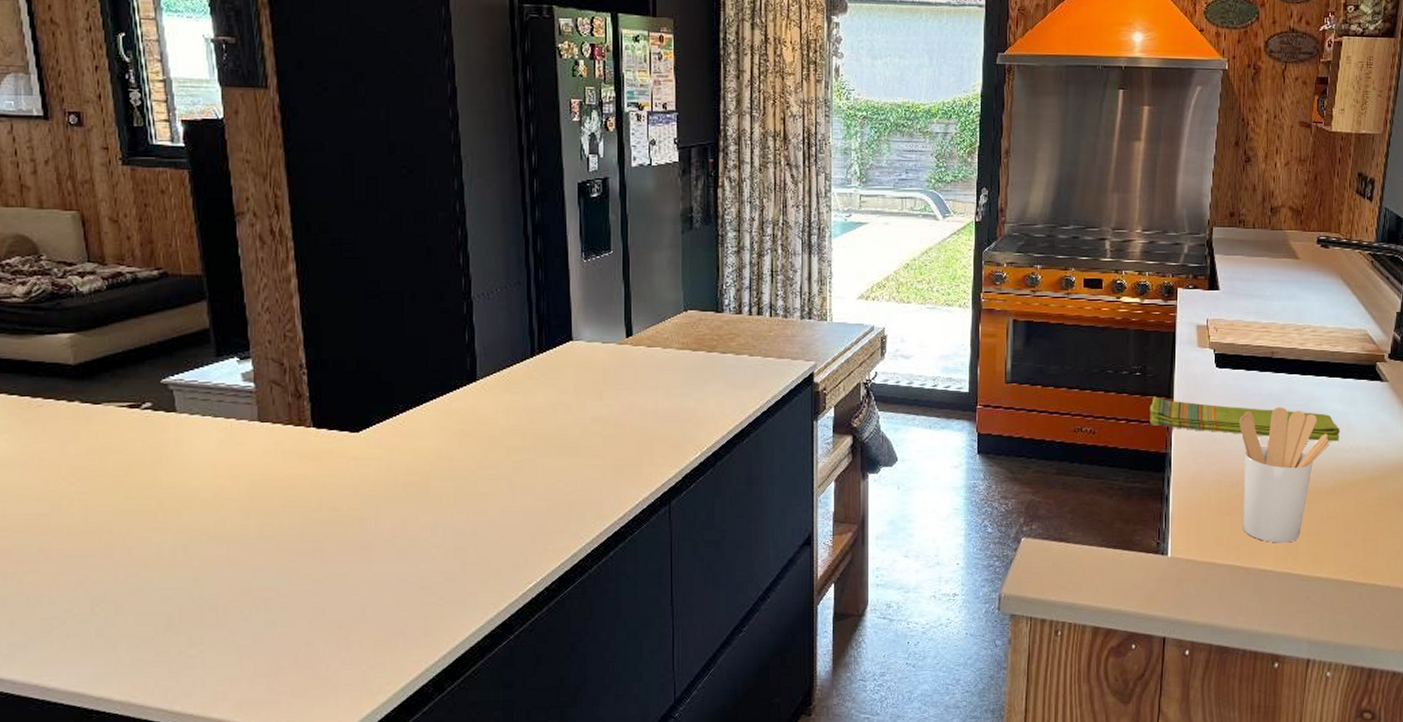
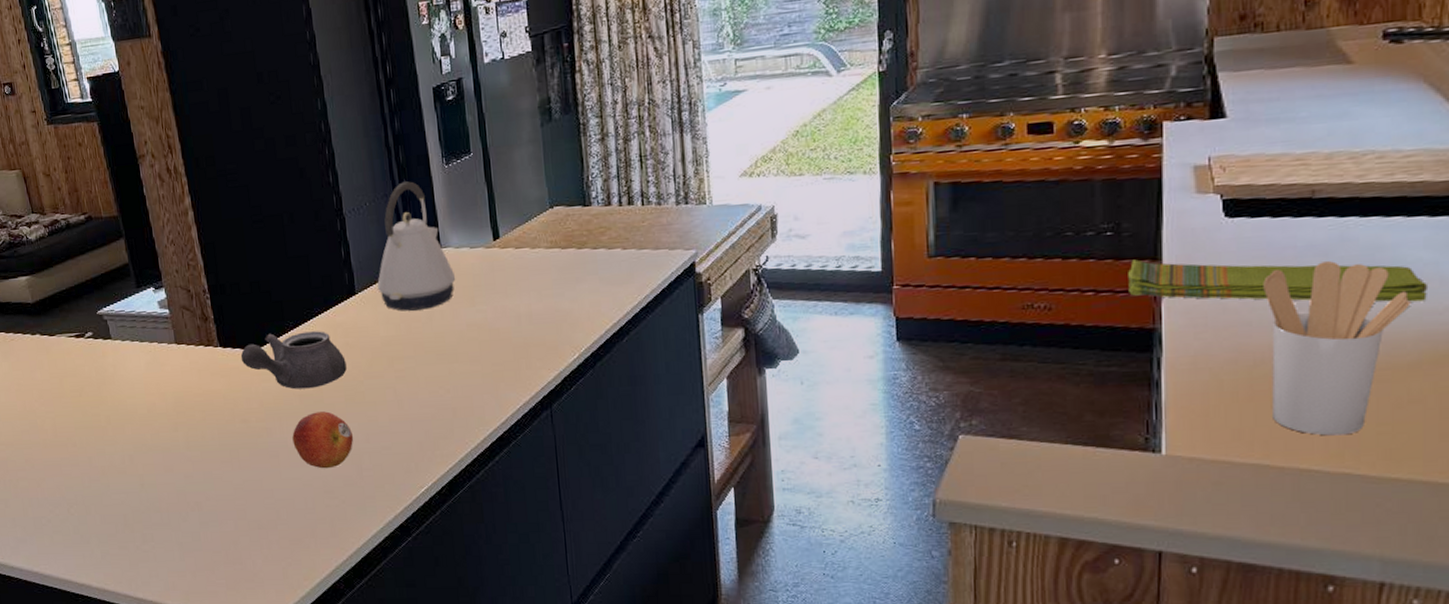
teapot: none [337,416,459,477] -> present [240,331,347,390]
fruit: none [389,501,459,563] -> present [292,411,353,469]
kettle: none [502,272,585,401] -> present [377,181,456,311]

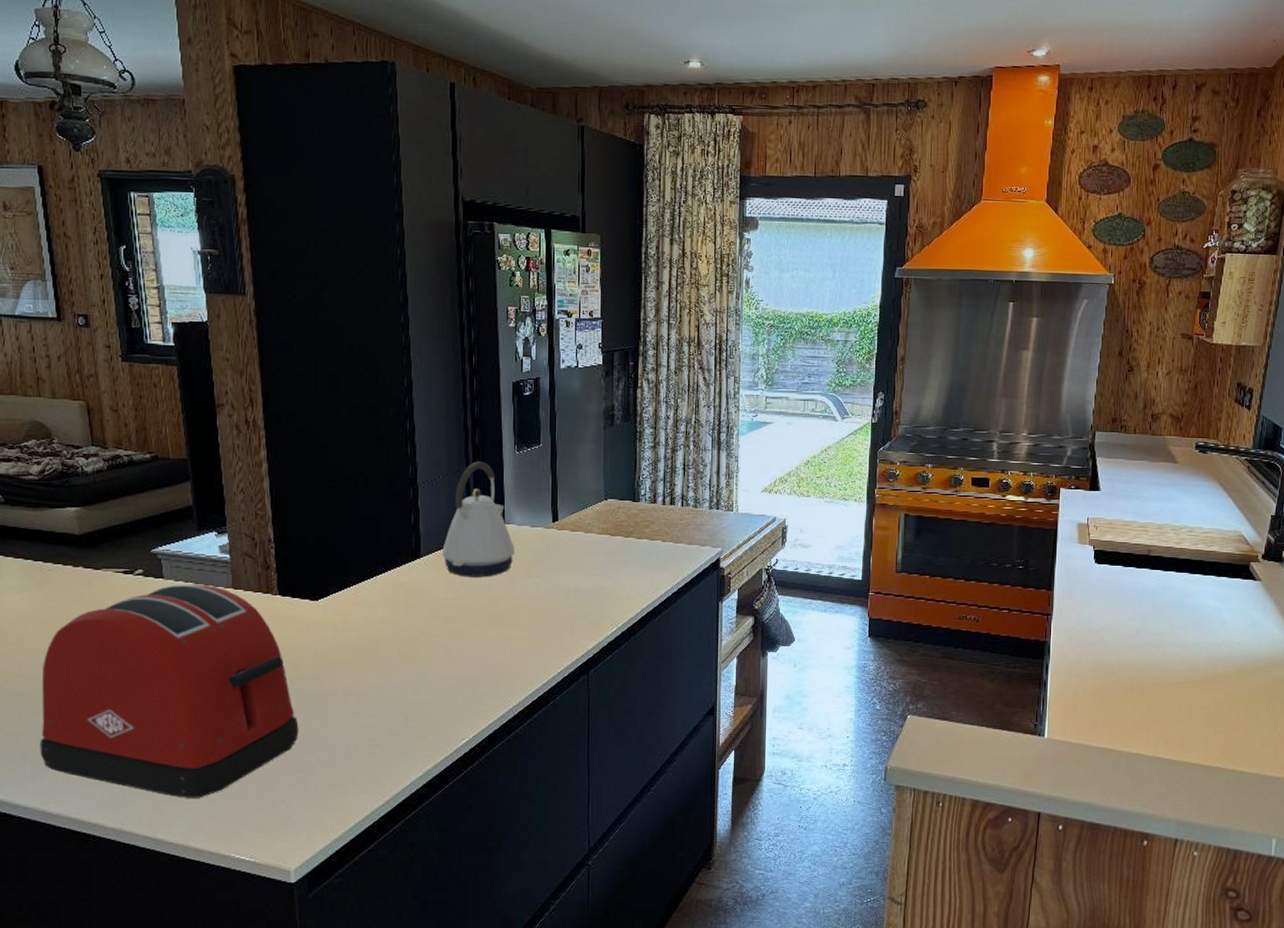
toaster: none [17,342,256,557] -> present [40,584,299,798]
teapot: present [240,331,347,390] -> none [299,586,404,641]
fruit: present [292,411,353,469] -> none [342,664,402,718]
dish towel: present [1128,259,1427,302] -> none [1031,588,1213,636]
utensil holder: present [1263,261,1411,436] -> none [1116,602,1203,729]

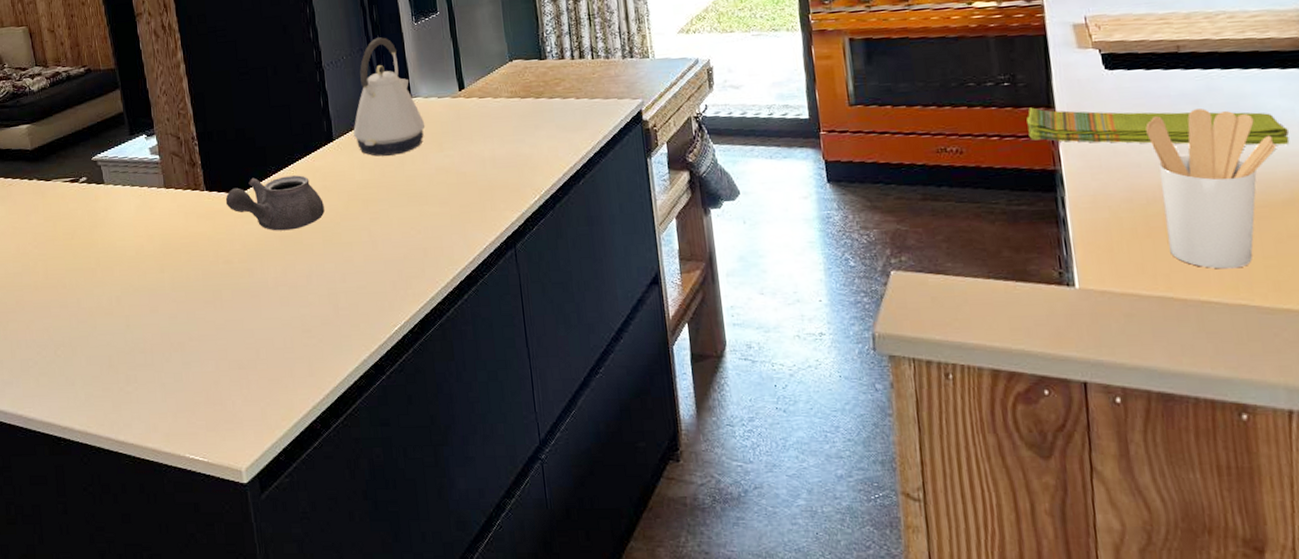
toaster: present [40,584,299,798] -> none [10,186,237,399]
teapot: none [299,586,404,641] -> present [225,175,325,231]
dish towel: none [1031,588,1213,636] -> present [1026,107,1290,145]
utensil holder: none [1116,602,1203,729] -> present [1146,109,1277,269]

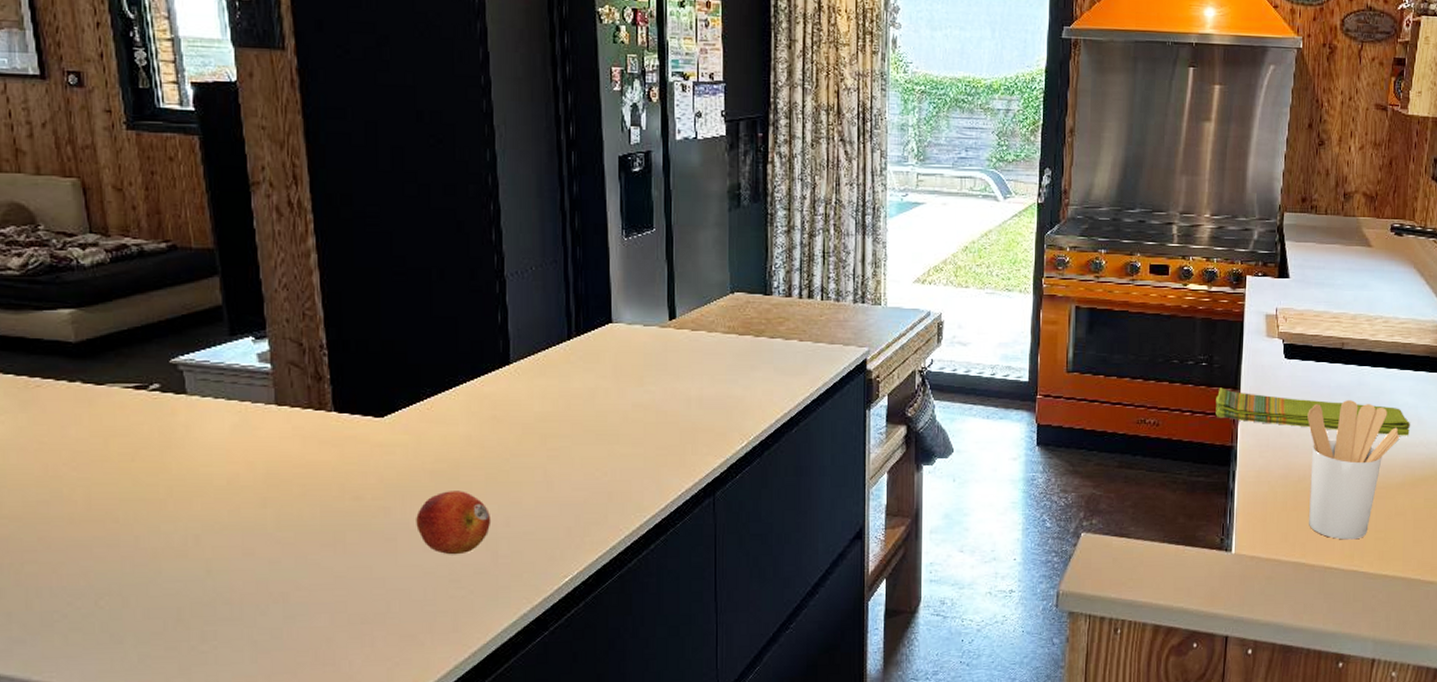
teapot: present [225,175,325,231] -> none [360,400,491,465]
fruit: none [272,252,330,309] -> present [416,491,490,555]
kettle: present [353,37,426,157] -> none [536,249,625,386]

